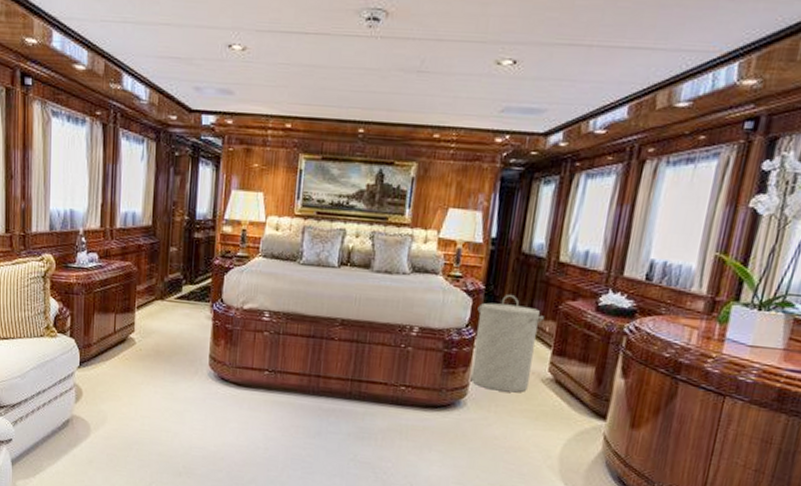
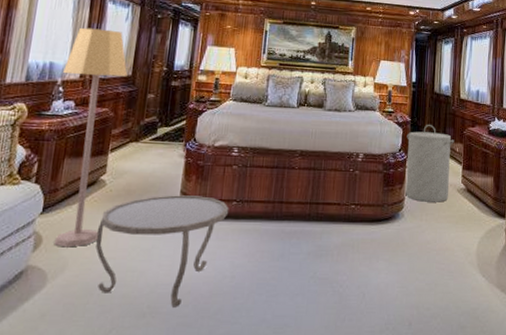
lamp: none [84,169,148,402] -> present [54,27,128,248]
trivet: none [130,358,261,471] -> present [96,195,229,307]

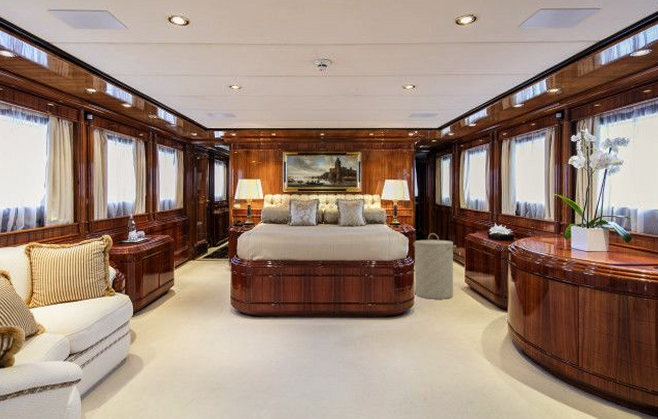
lamp: present [54,27,128,248] -> none [133,172,180,341]
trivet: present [96,195,229,307] -> none [173,300,269,384]

